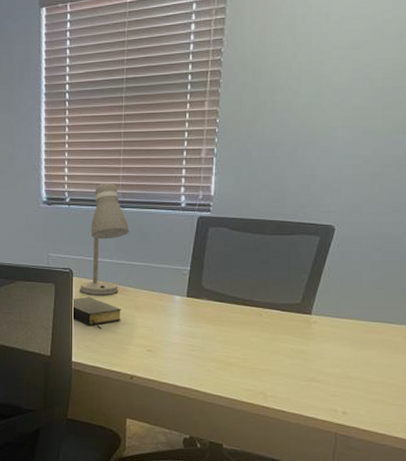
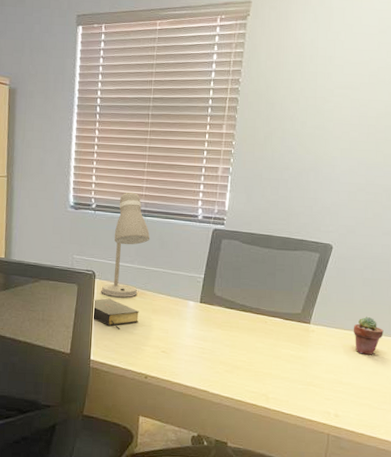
potted succulent: none [361,303,397,346] -> present [353,316,384,355]

